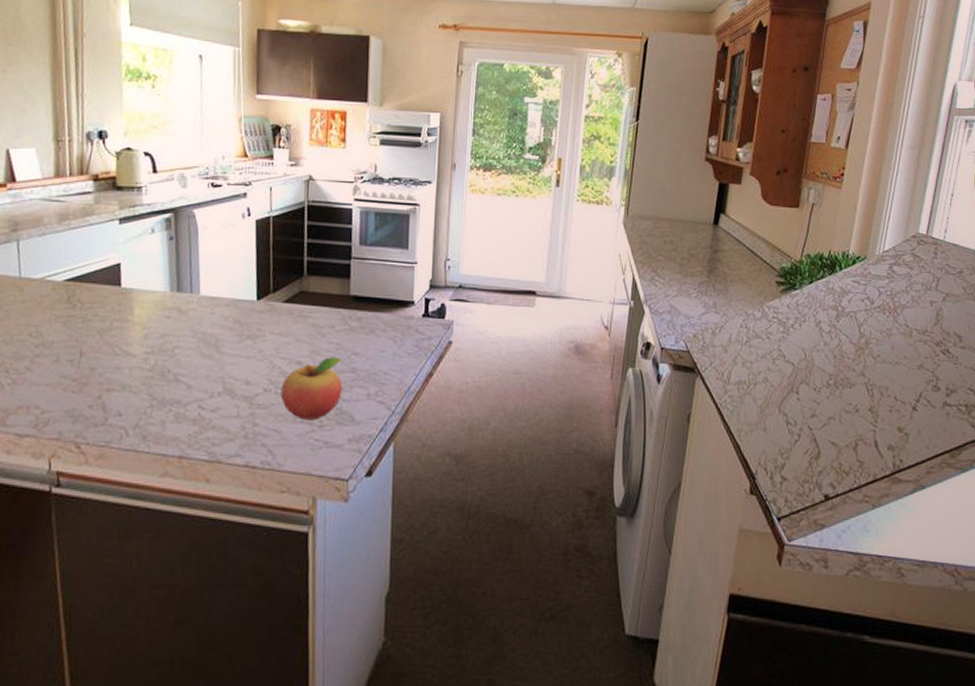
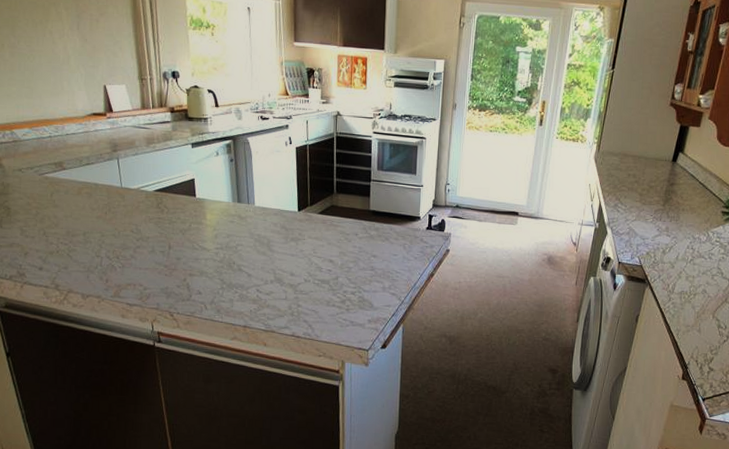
fruit: present [280,357,343,420] -> none [317,257,364,305]

